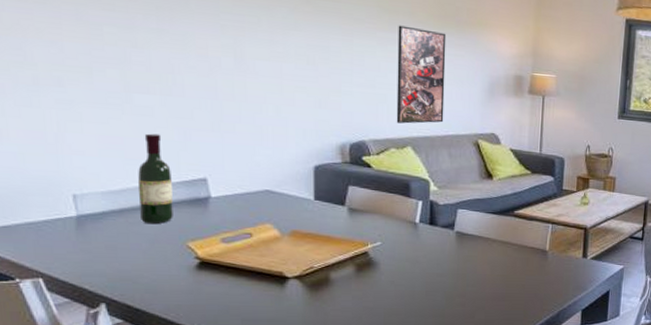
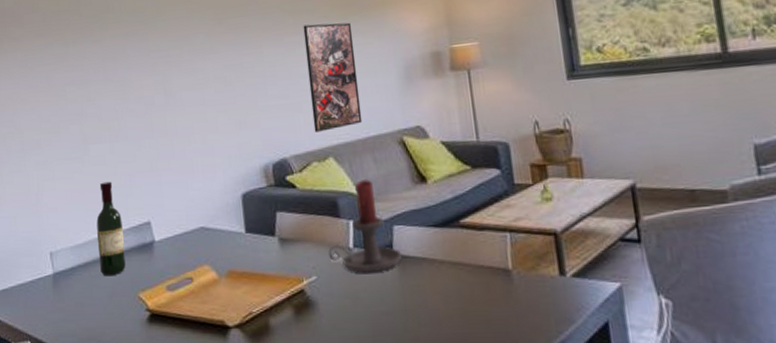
candle holder: none [396,169,462,244] -> present [328,179,403,273]

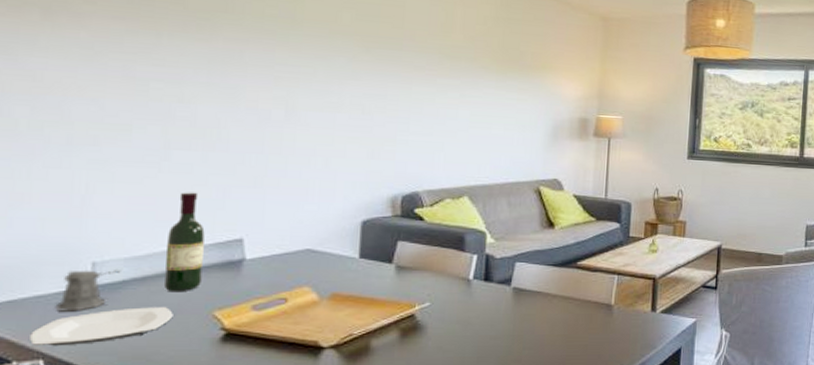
plate: none [20,291,110,329] -> present [30,307,173,347]
pepper shaker: none [31,258,70,298] -> present [55,270,121,312]
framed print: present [303,22,363,132] -> none [453,71,510,172]
candle holder: present [328,179,403,273] -> none [447,220,520,302]

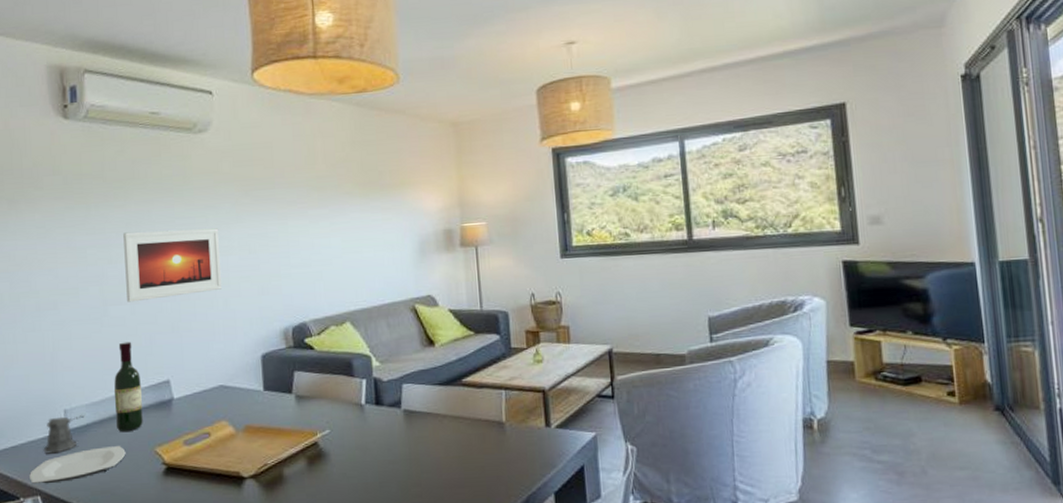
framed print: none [198,70,329,149] -> present [123,228,223,303]

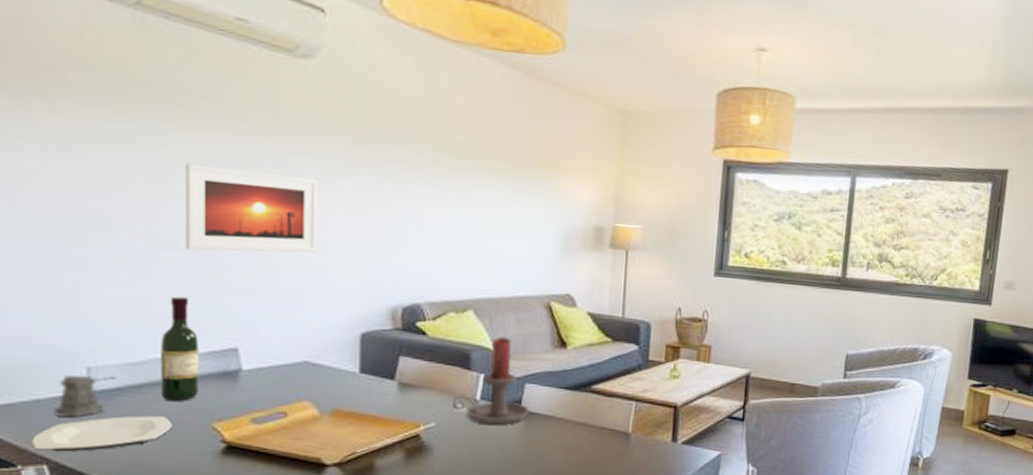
candle holder: none [342,342,410,427] -> present [452,337,530,425]

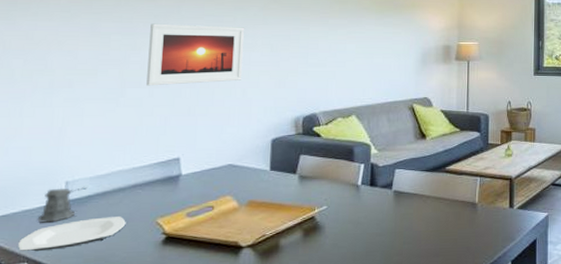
wine bottle: present [159,296,198,402] -> none [119,121,151,204]
candle holder: present [452,337,530,425] -> none [340,134,399,204]

